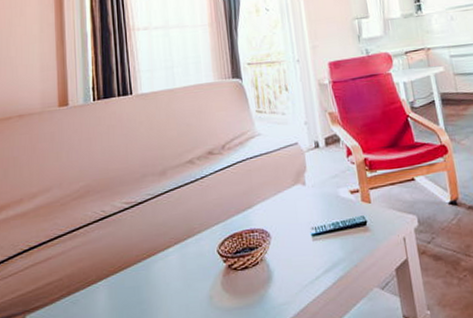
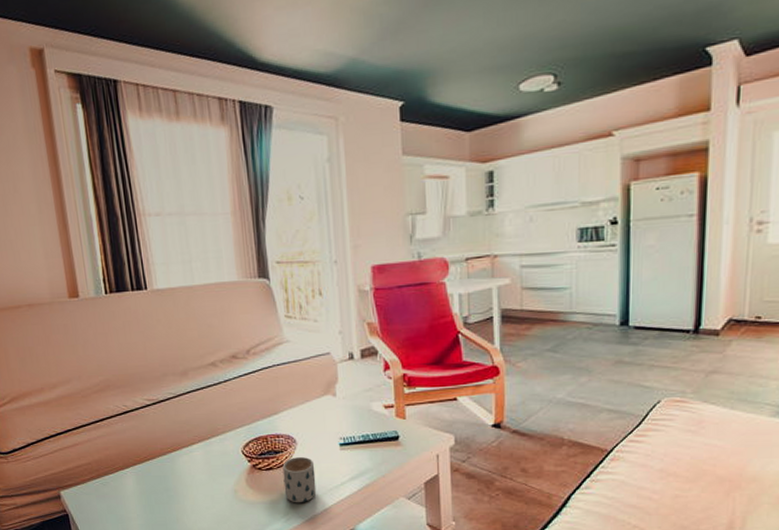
mug: none [257,251,292,305] -> present [282,456,317,503]

